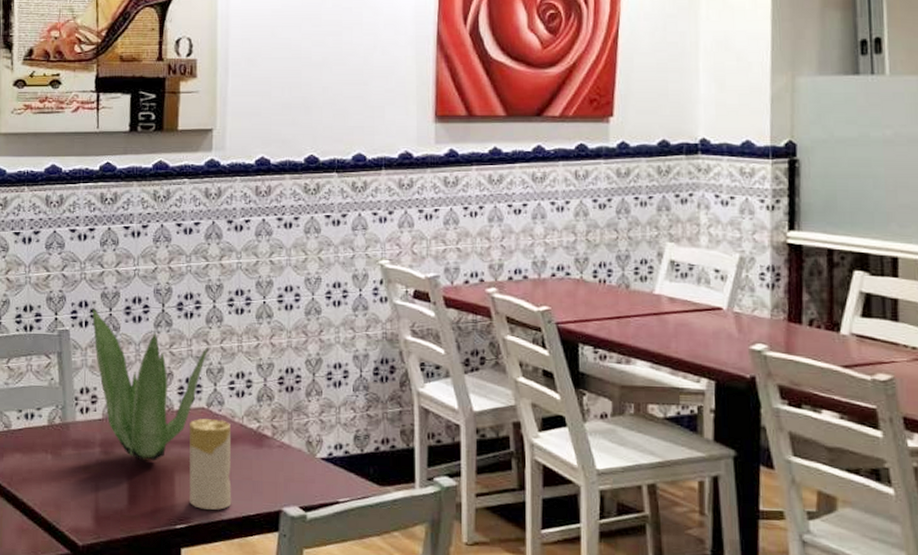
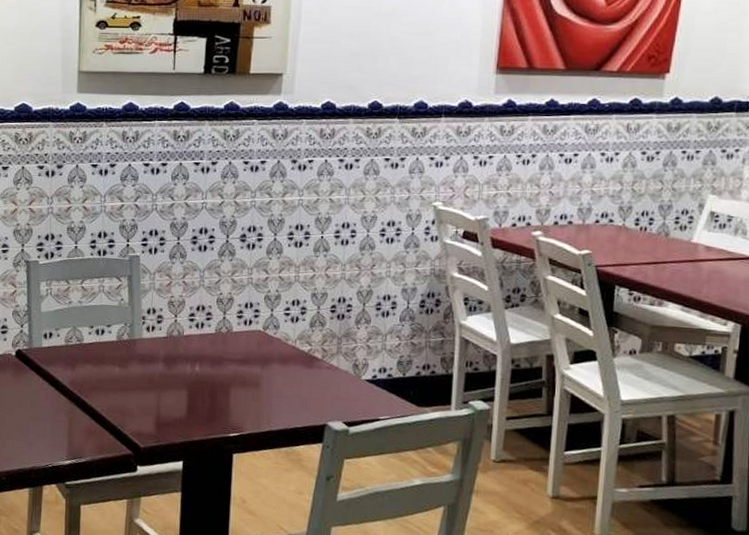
plant: present [92,308,209,461] -> none [161,237,268,377]
candle: present [188,419,232,510] -> none [243,340,284,422]

